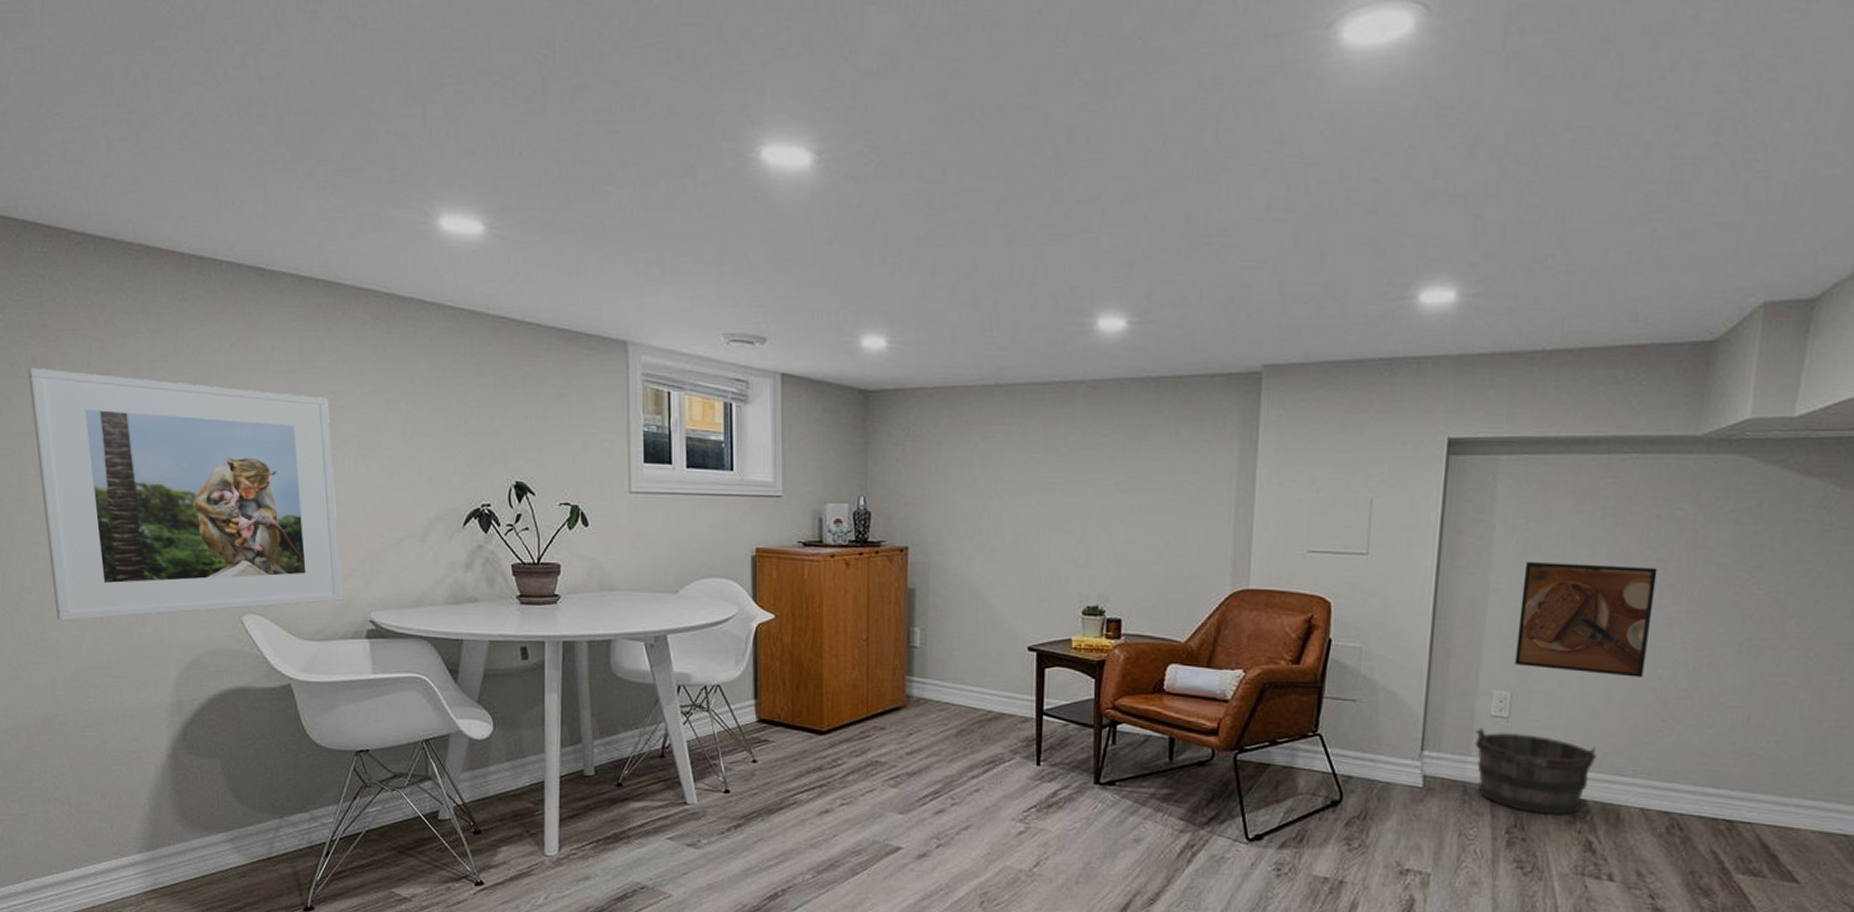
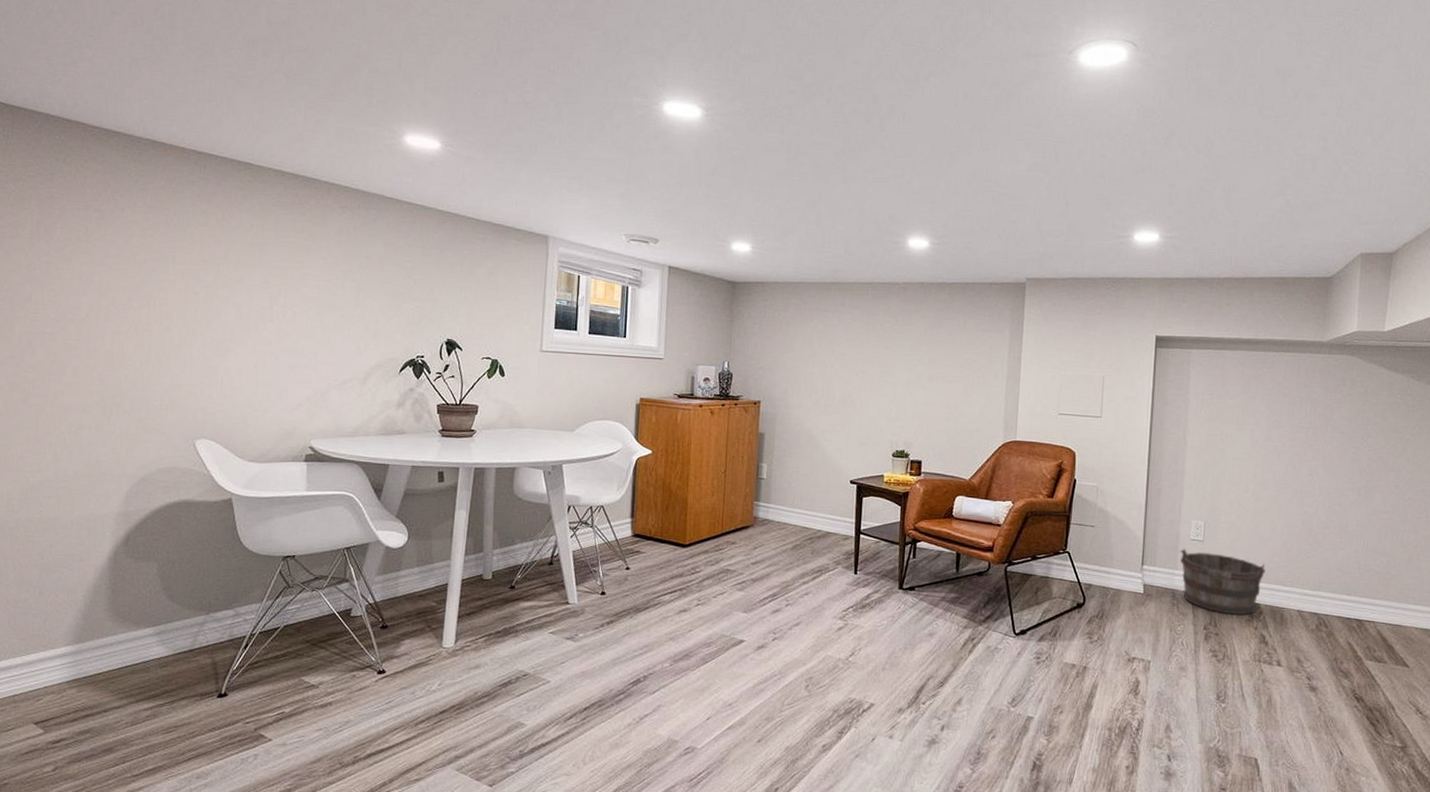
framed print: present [28,367,343,621] -> none [22,229,295,440]
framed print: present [1515,562,1658,678] -> none [1206,426,1301,513]

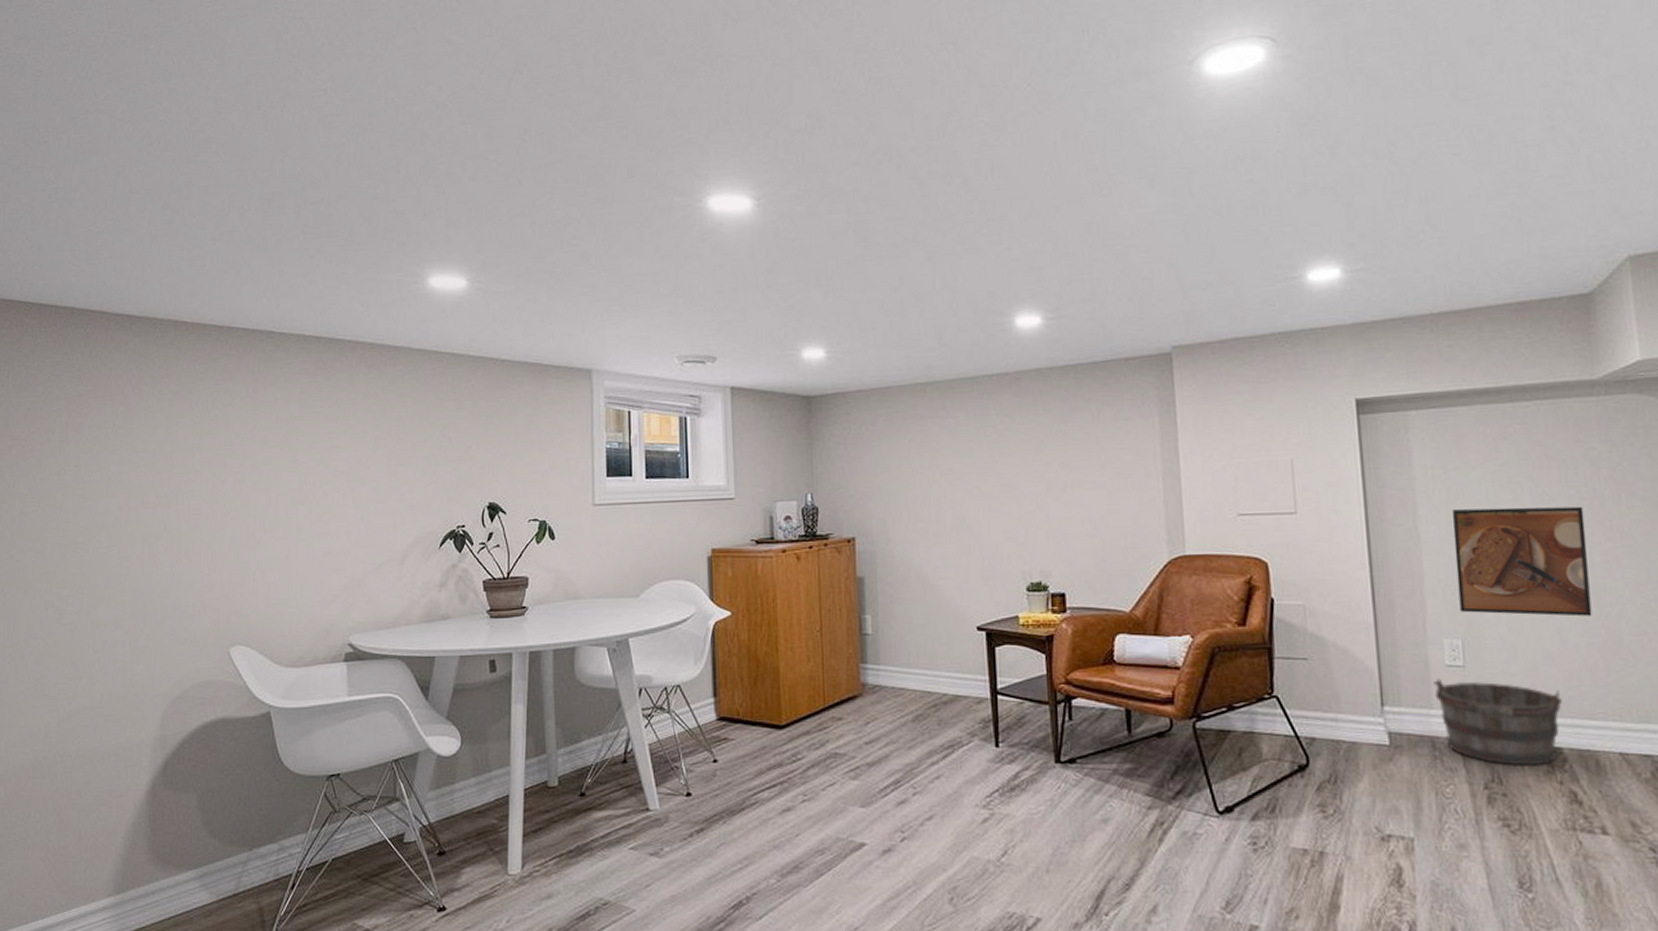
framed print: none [1206,426,1301,513] -> present [1452,506,1592,617]

